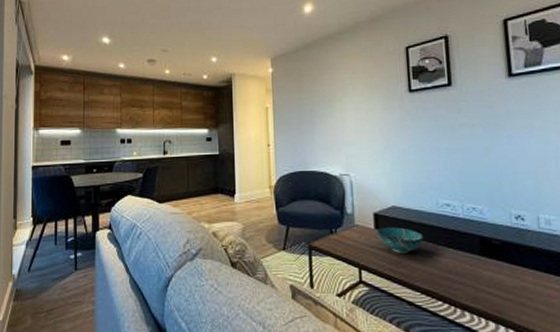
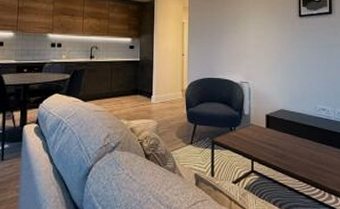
decorative bowl: present [377,227,424,253] -> none [267,126,304,148]

